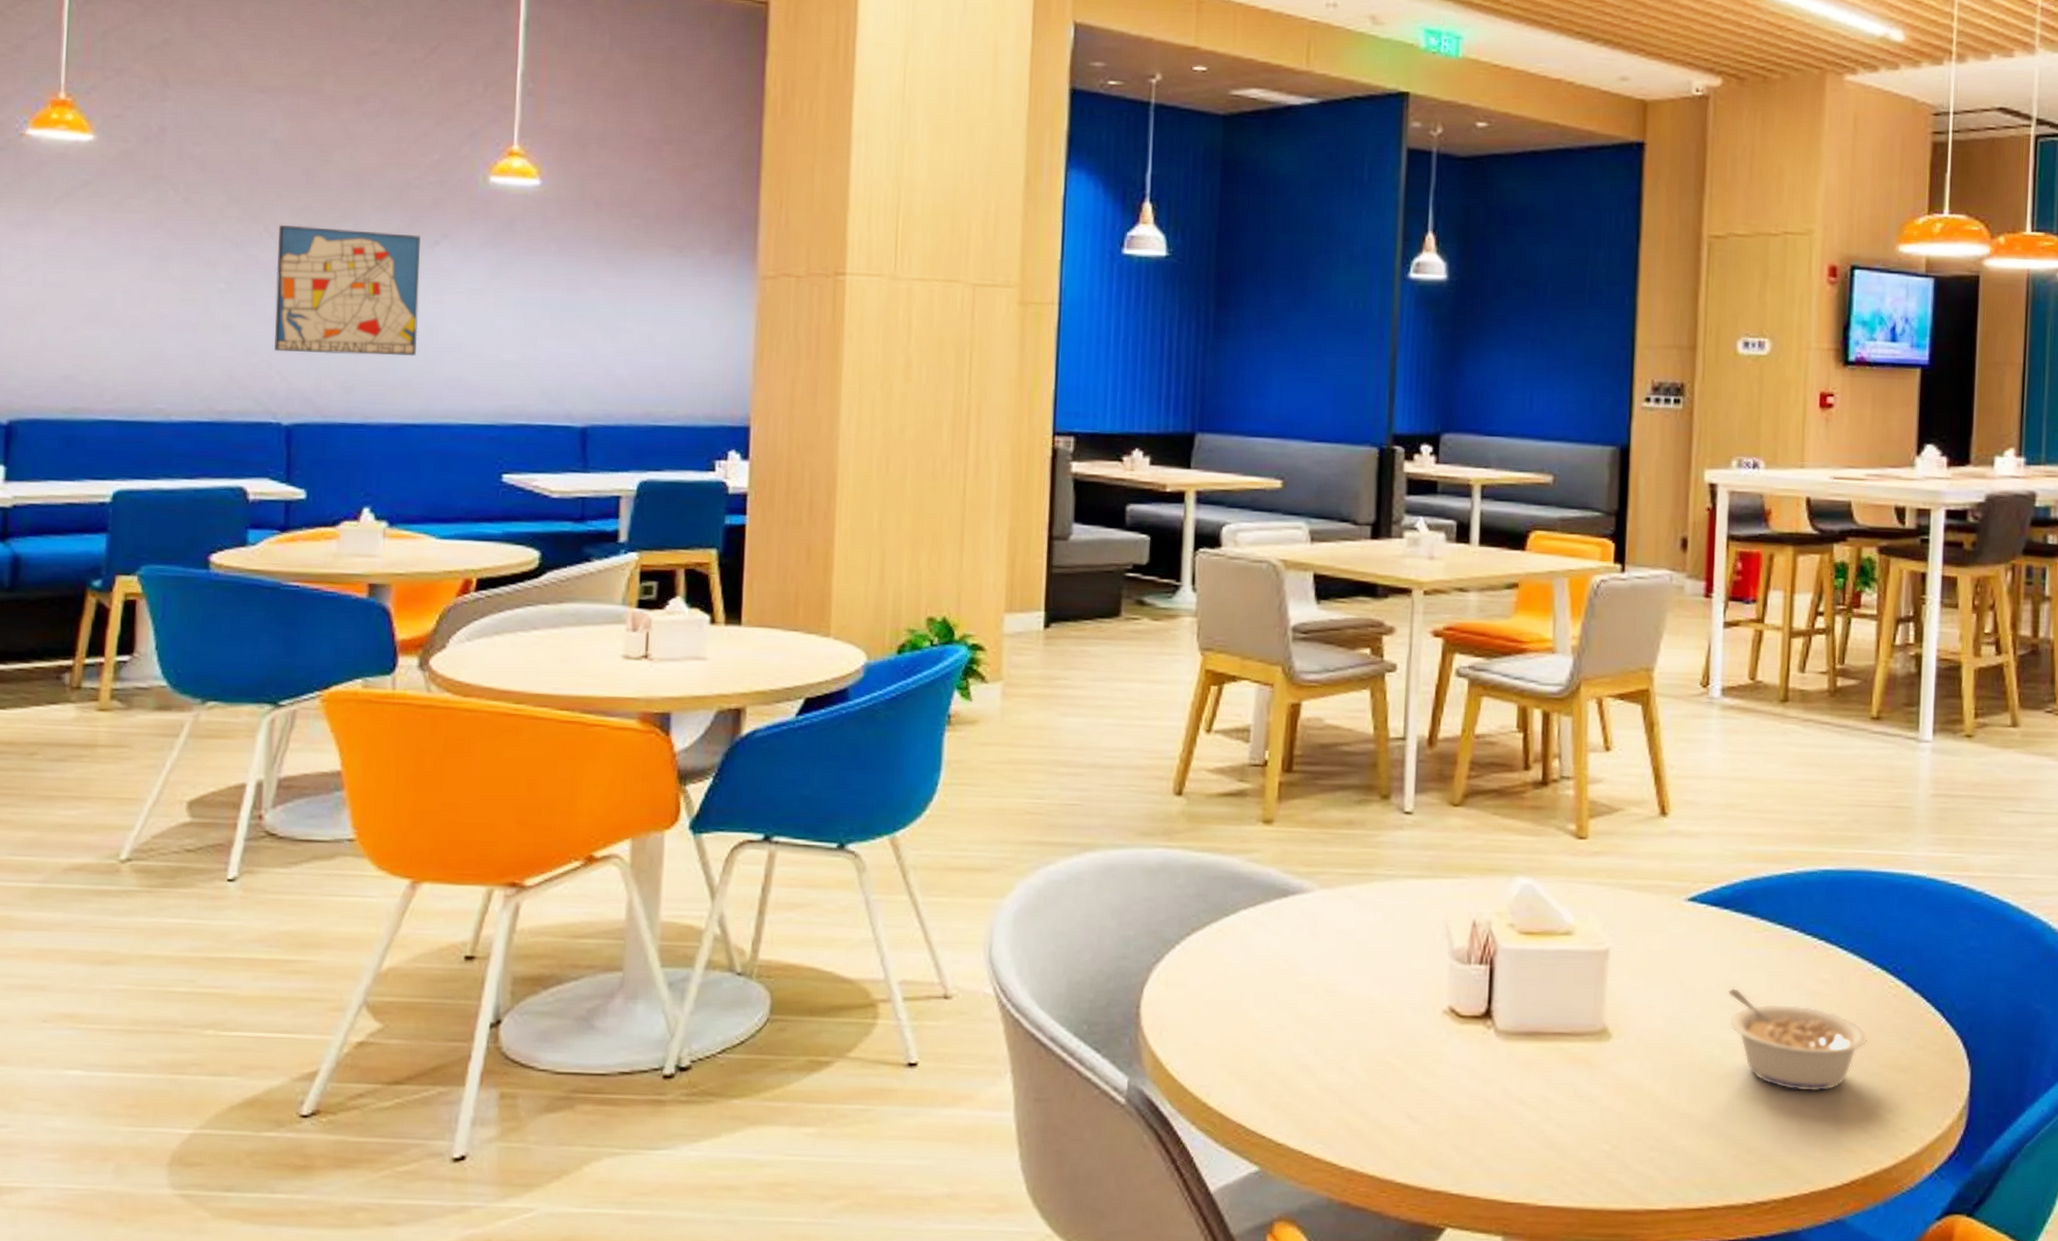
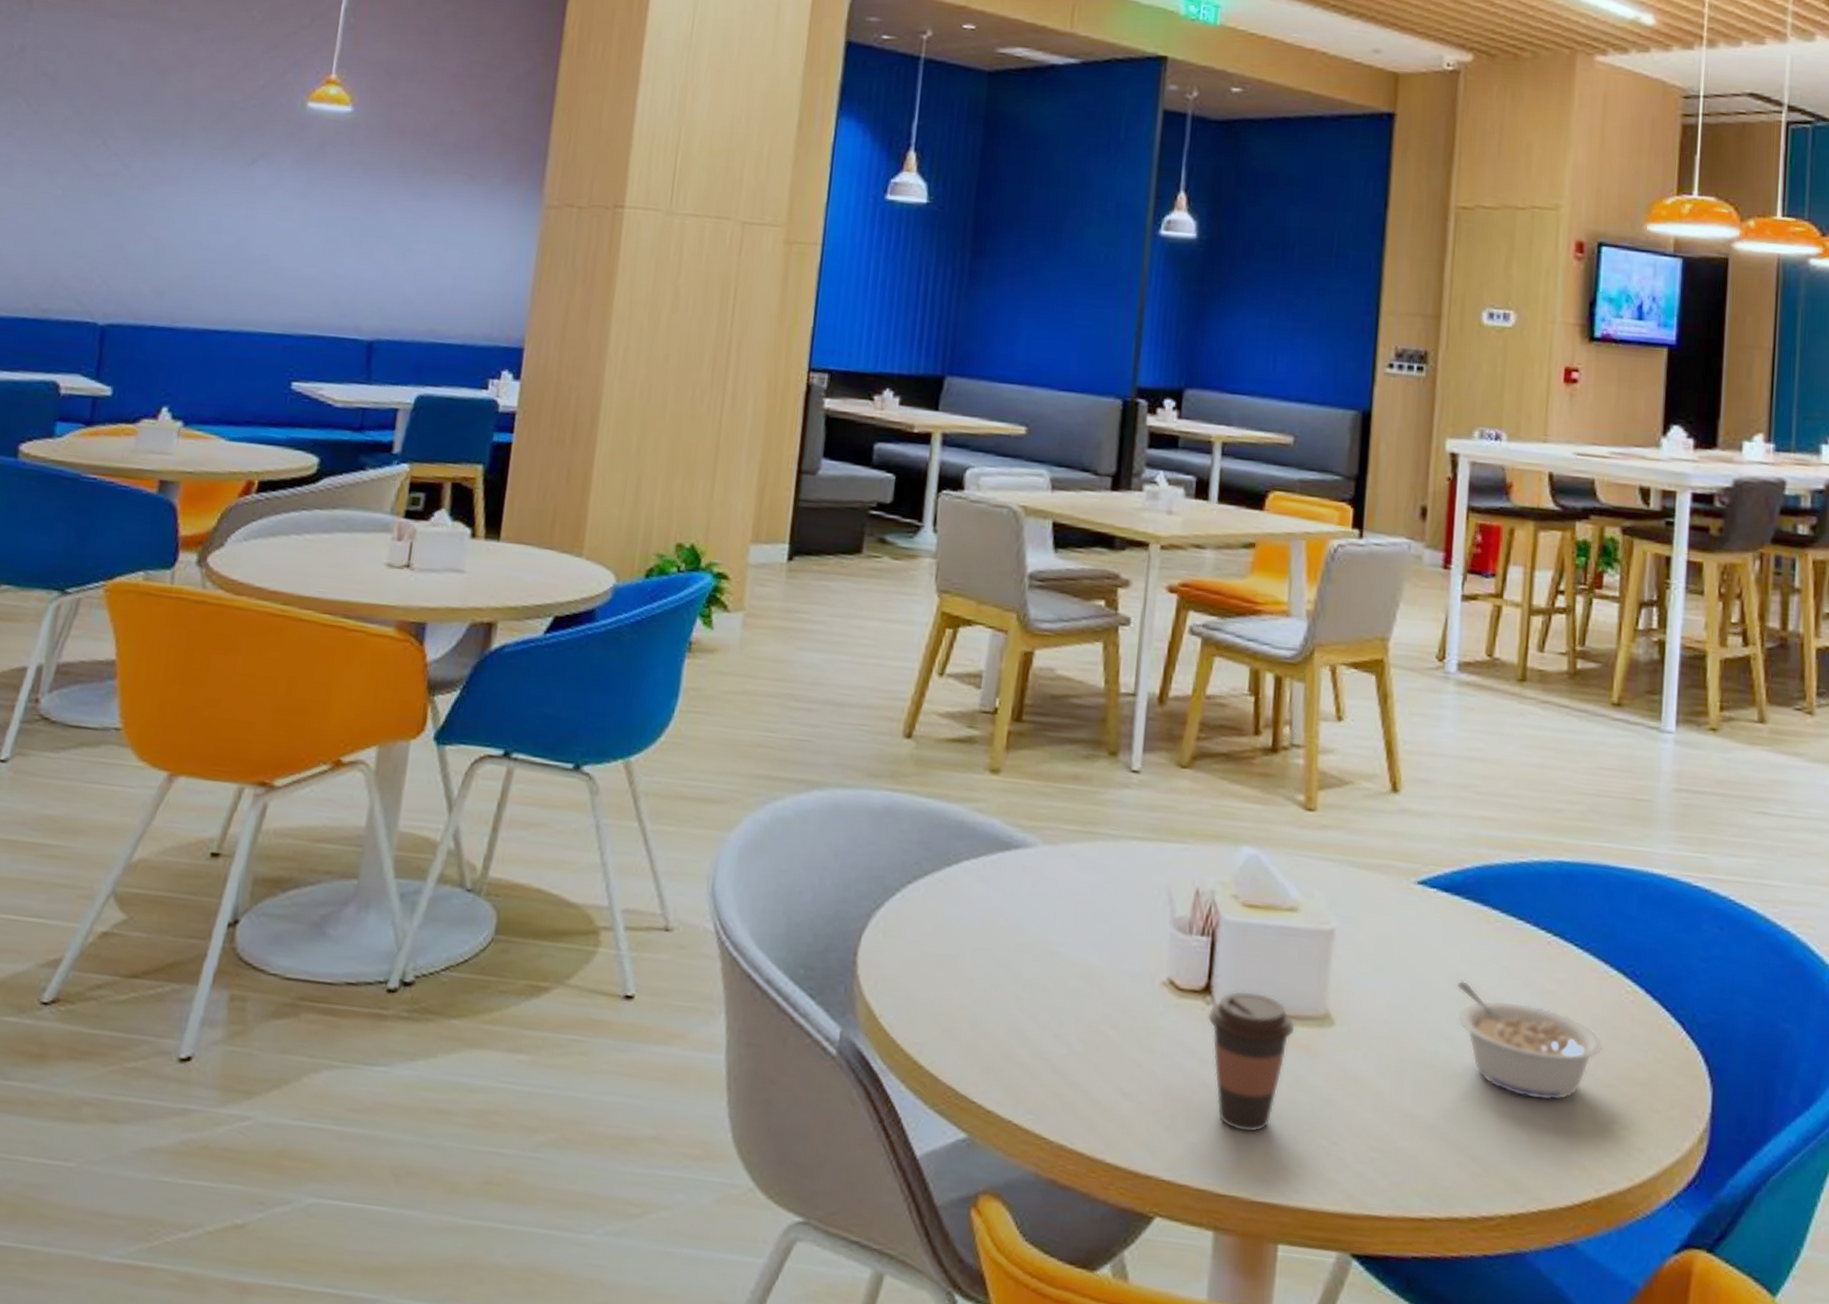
wall art: present [274,224,421,357] -> none [98,138,240,267]
coffee cup: none [1489,1013,1575,1144] -> present [1207,990,1296,1133]

